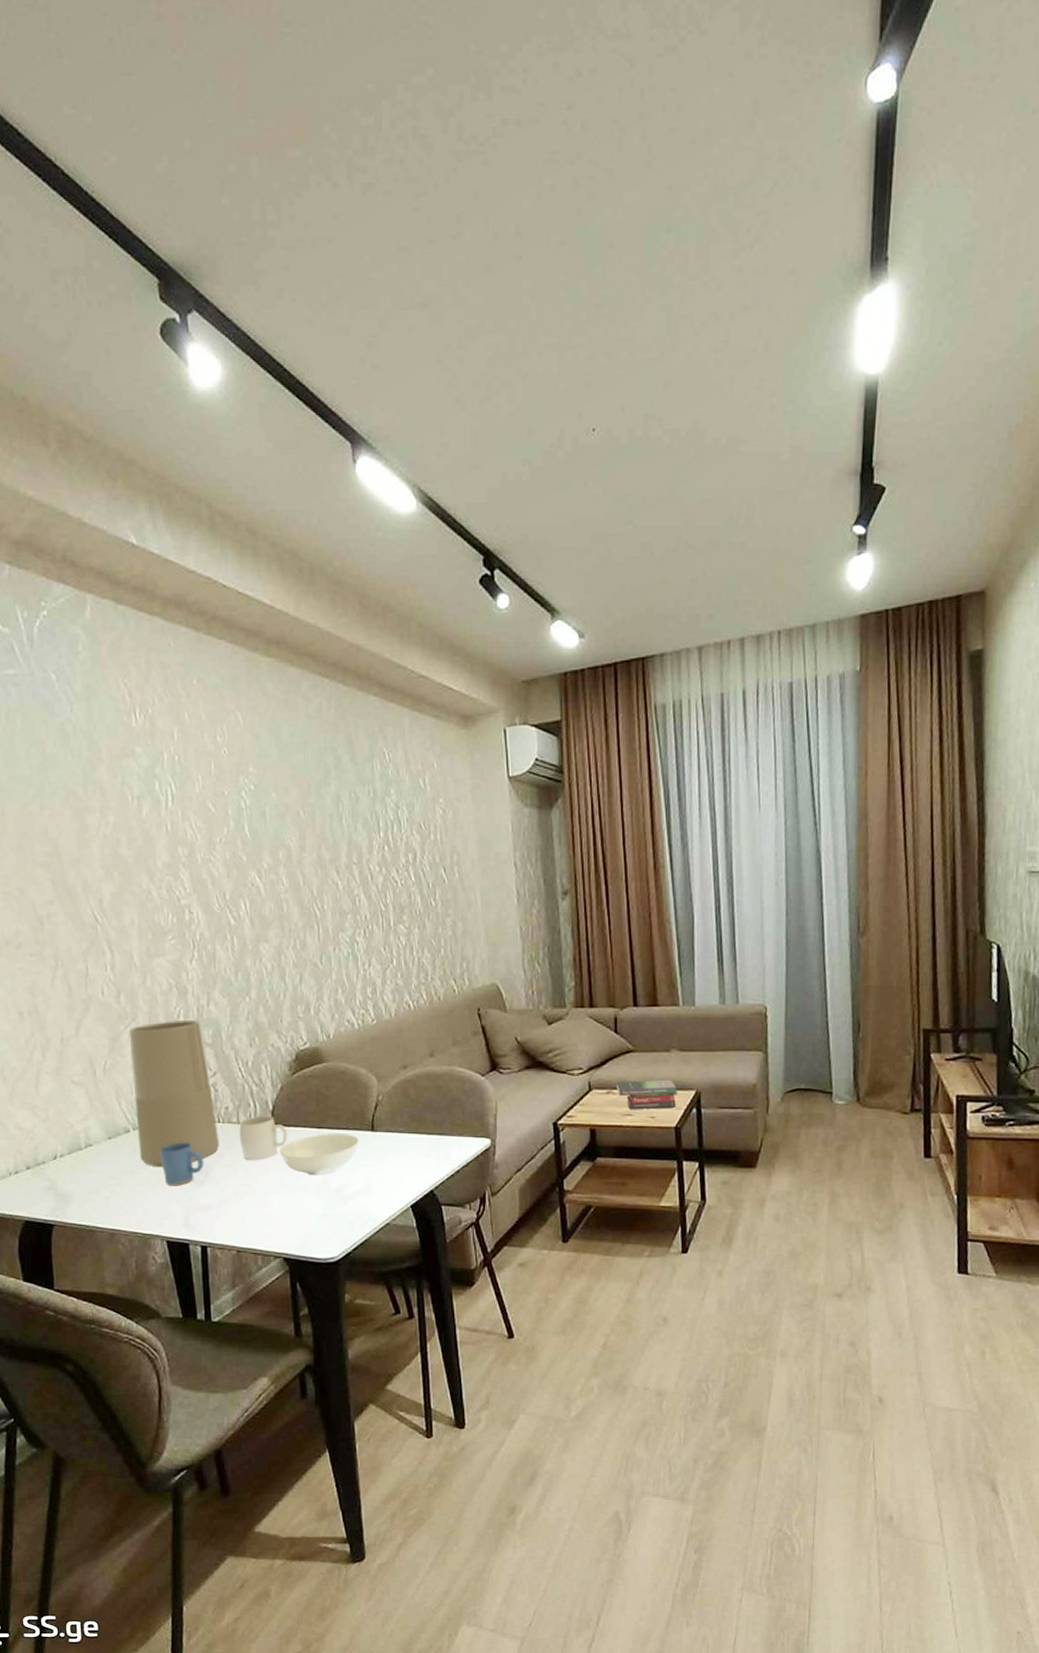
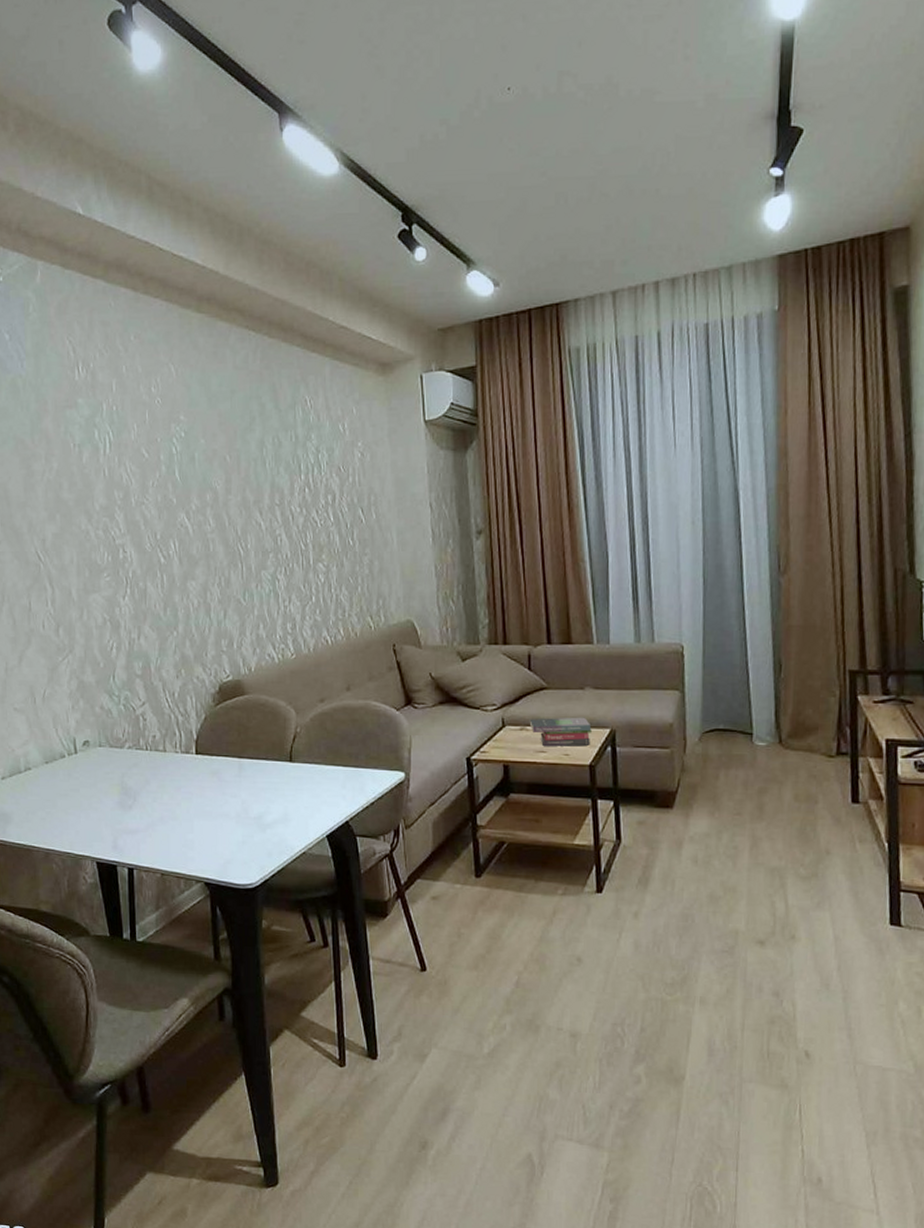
vase: present [128,1019,219,1166] -> none [66,652,146,791]
mug: present [160,1142,205,1186] -> none [92,768,133,810]
mug: present [239,1115,288,1161] -> none [165,744,210,788]
bowl: present [280,1134,359,1176] -> none [203,763,278,805]

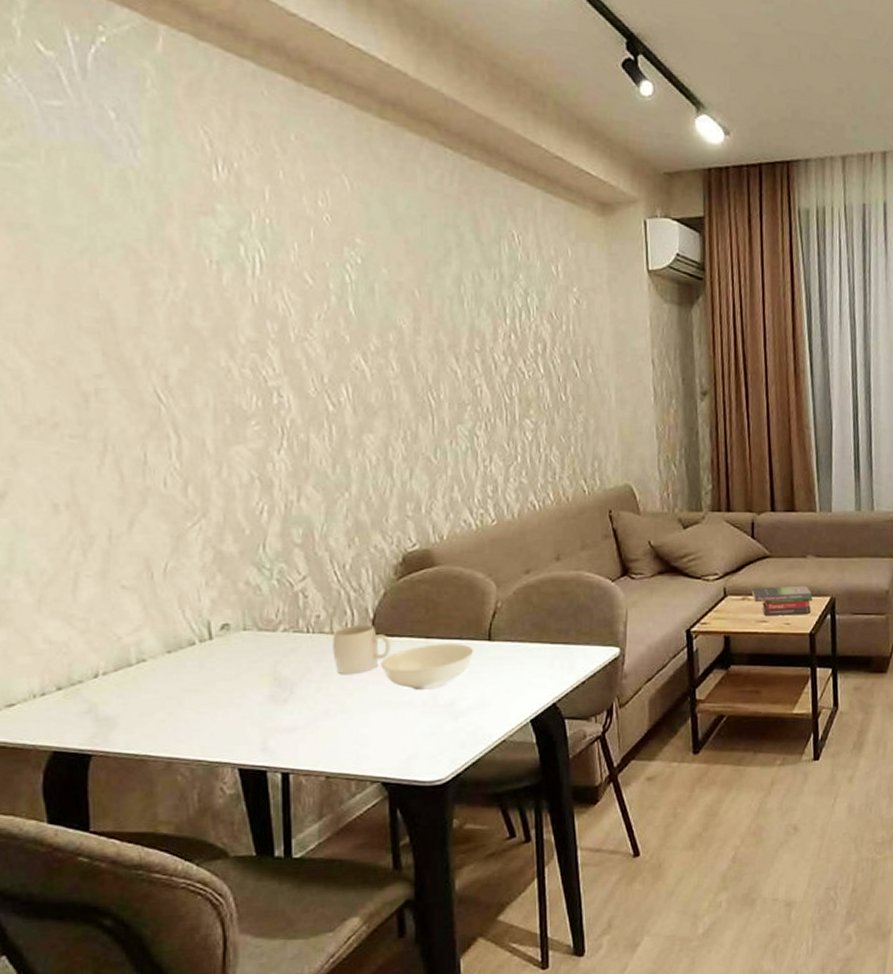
mug: none [165,744,210,788] -> present [332,624,391,675]
bowl: none [203,763,278,805] -> present [381,644,474,691]

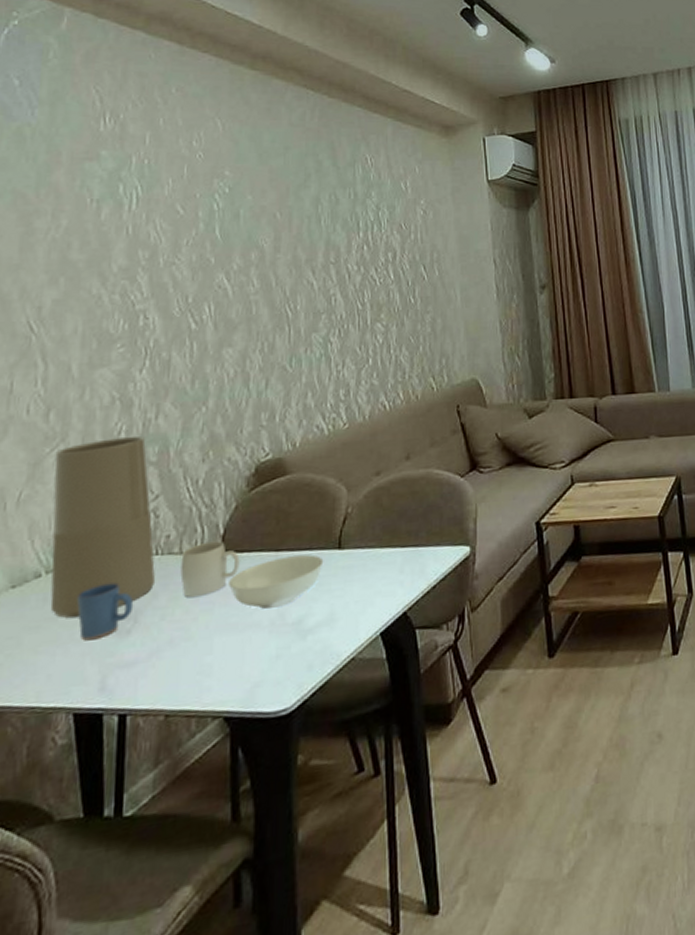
vase: none [197,516,307,684] -> present [50,435,155,618]
mug: none [233,655,289,706] -> present [77,582,134,641]
books: present [751,585,813,617] -> none [598,466,658,502]

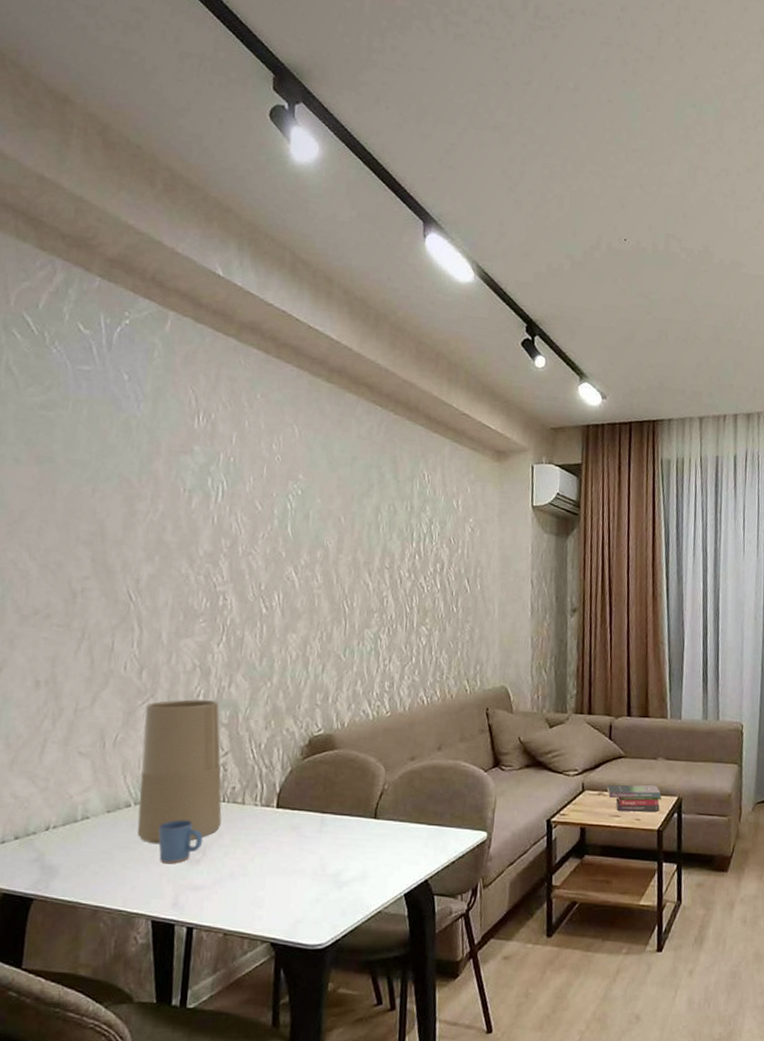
mug: present [180,540,240,598] -> none [242,797,292,842]
bowl: present [229,554,324,610] -> none [281,819,361,861]
books: none [598,466,658,502] -> present [606,784,662,812]

